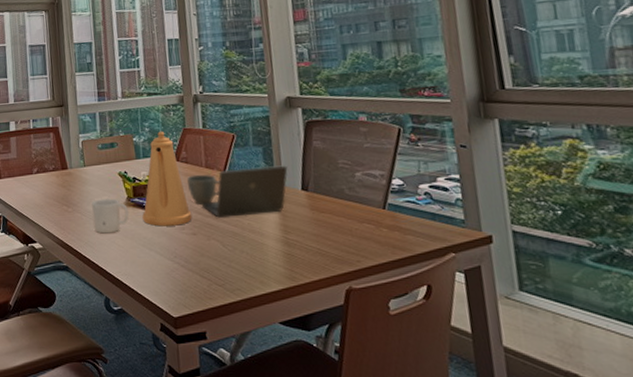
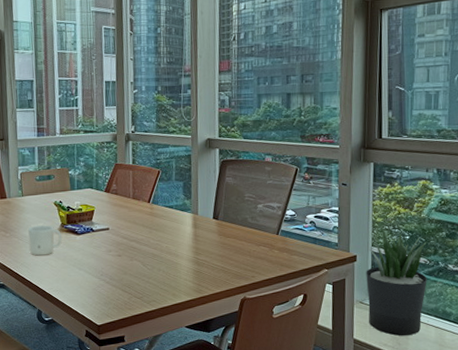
coffee pot: present [142,131,192,227] -> none [74,165,118,249]
cup: present [186,173,219,204] -> none [115,204,144,230]
laptop: present [201,165,288,218] -> none [127,197,203,242]
planter: none [505,198,599,346] -> present [366,227,427,336]

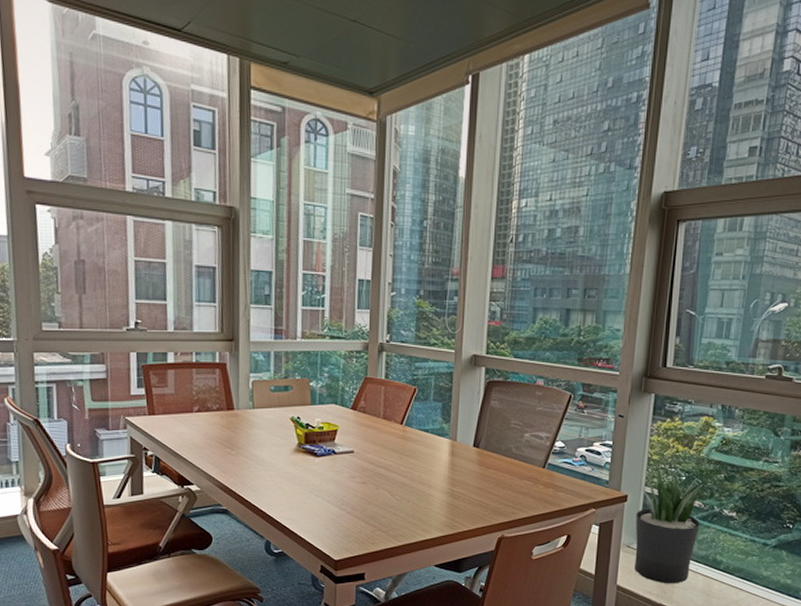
mug: present [28,225,63,256] -> none [258,444,299,479]

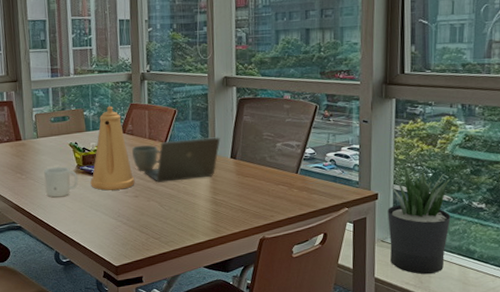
mug: none [258,444,299,479] -> present [44,166,79,198]
coffee pot: none [312,378,364,474] -> present [90,106,135,191]
cup: none [362,425,395,455] -> present [131,144,160,171]
laptop: none [374,422,463,469] -> present [143,137,220,183]

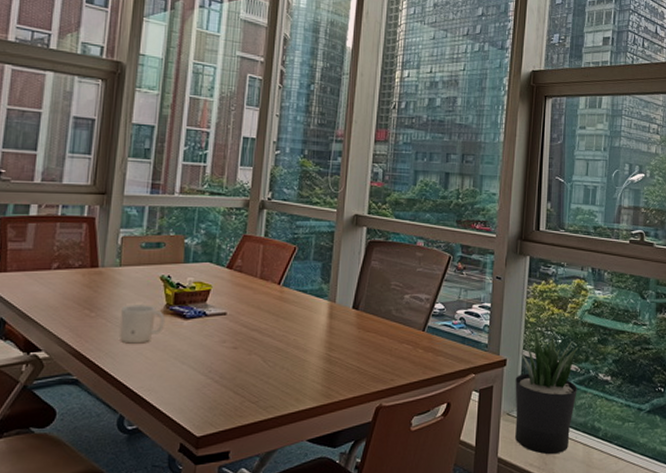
coffee pot: present [90,106,135,191] -> none [180,235,237,338]
cup: present [131,144,160,171] -> none [237,285,272,317]
laptop: present [143,137,220,183] -> none [248,282,343,332]

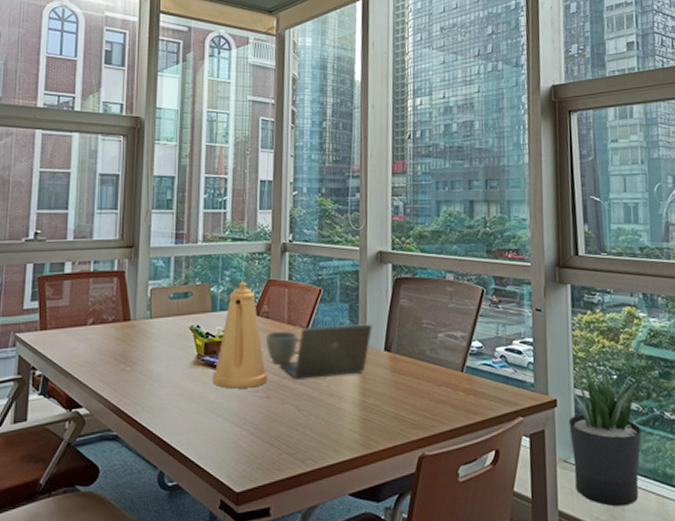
mug: present [119,305,166,344] -> none [154,356,198,397]
coffee pot: none [180,235,237,338] -> present [212,281,268,389]
cup: none [237,285,272,317] -> present [265,330,300,364]
laptop: none [248,282,343,332] -> present [279,323,373,380]

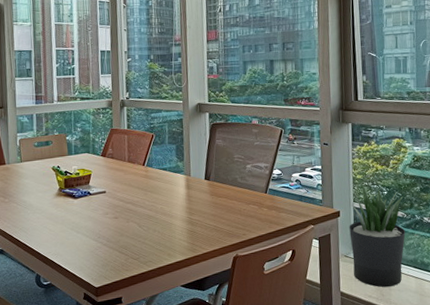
coffee pot: present [212,281,268,389] -> none [72,131,115,213]
cup: present [265,330,300,364] -> none [111,167,139,193]
laptop: present [279,323,373,380] -> none [123,159,195,204]

